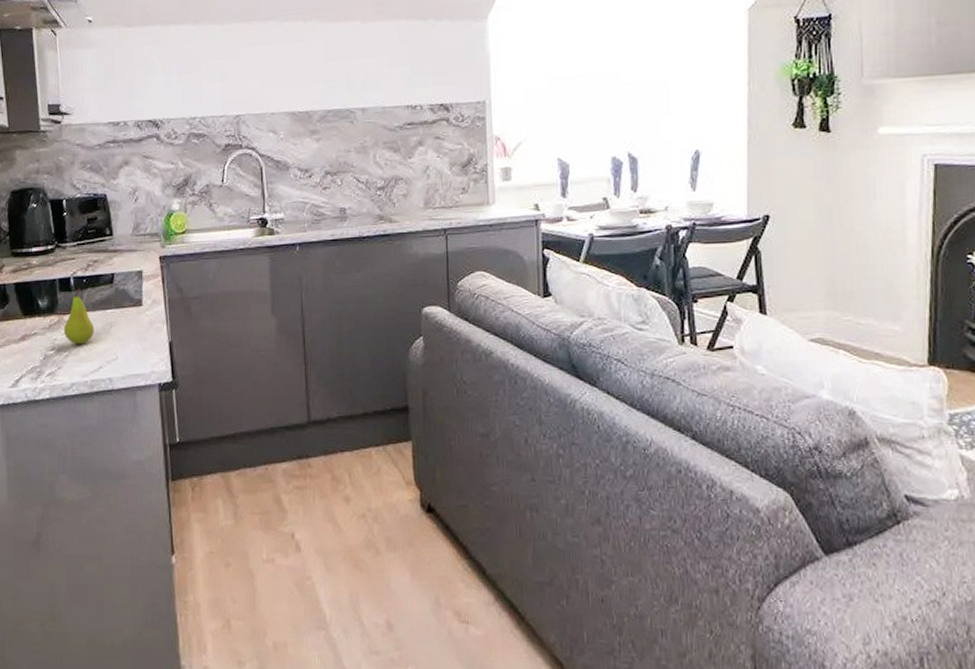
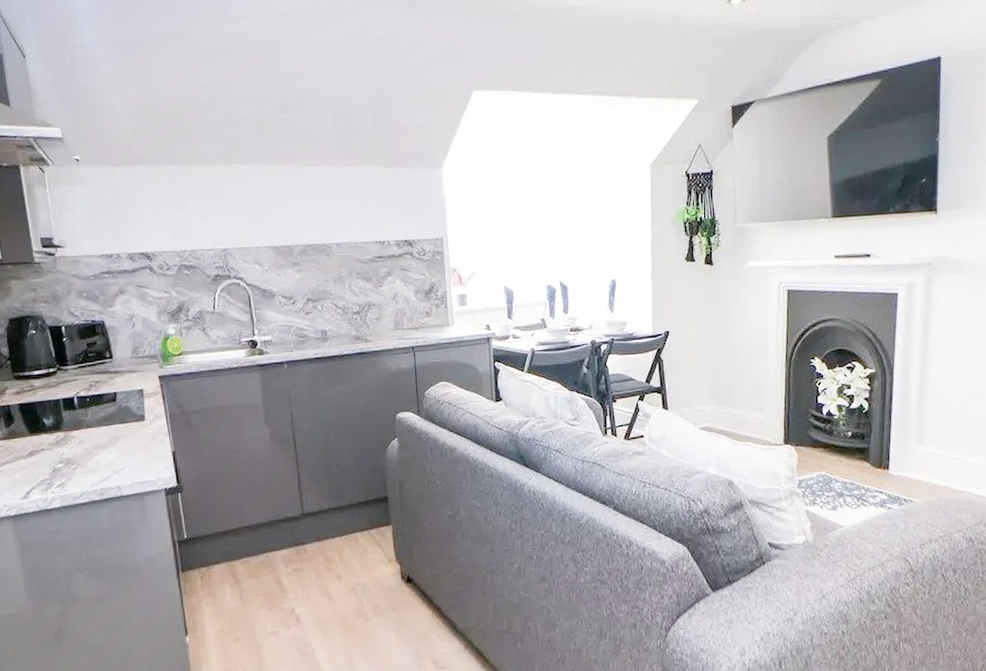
fruit: present [63,287,95,345] -> none [70,406,101,458]

